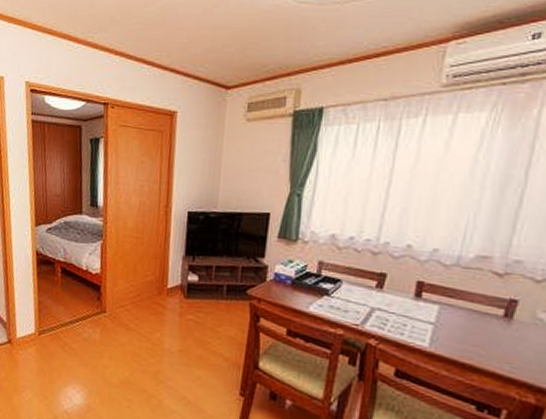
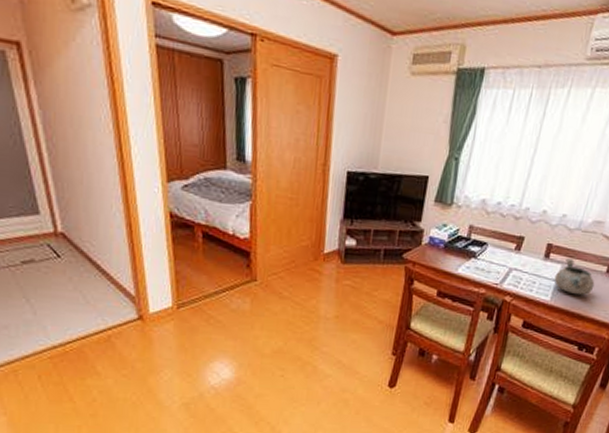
decorative bowl: none [431,298,489,343] -> present [554,258,595,296]

